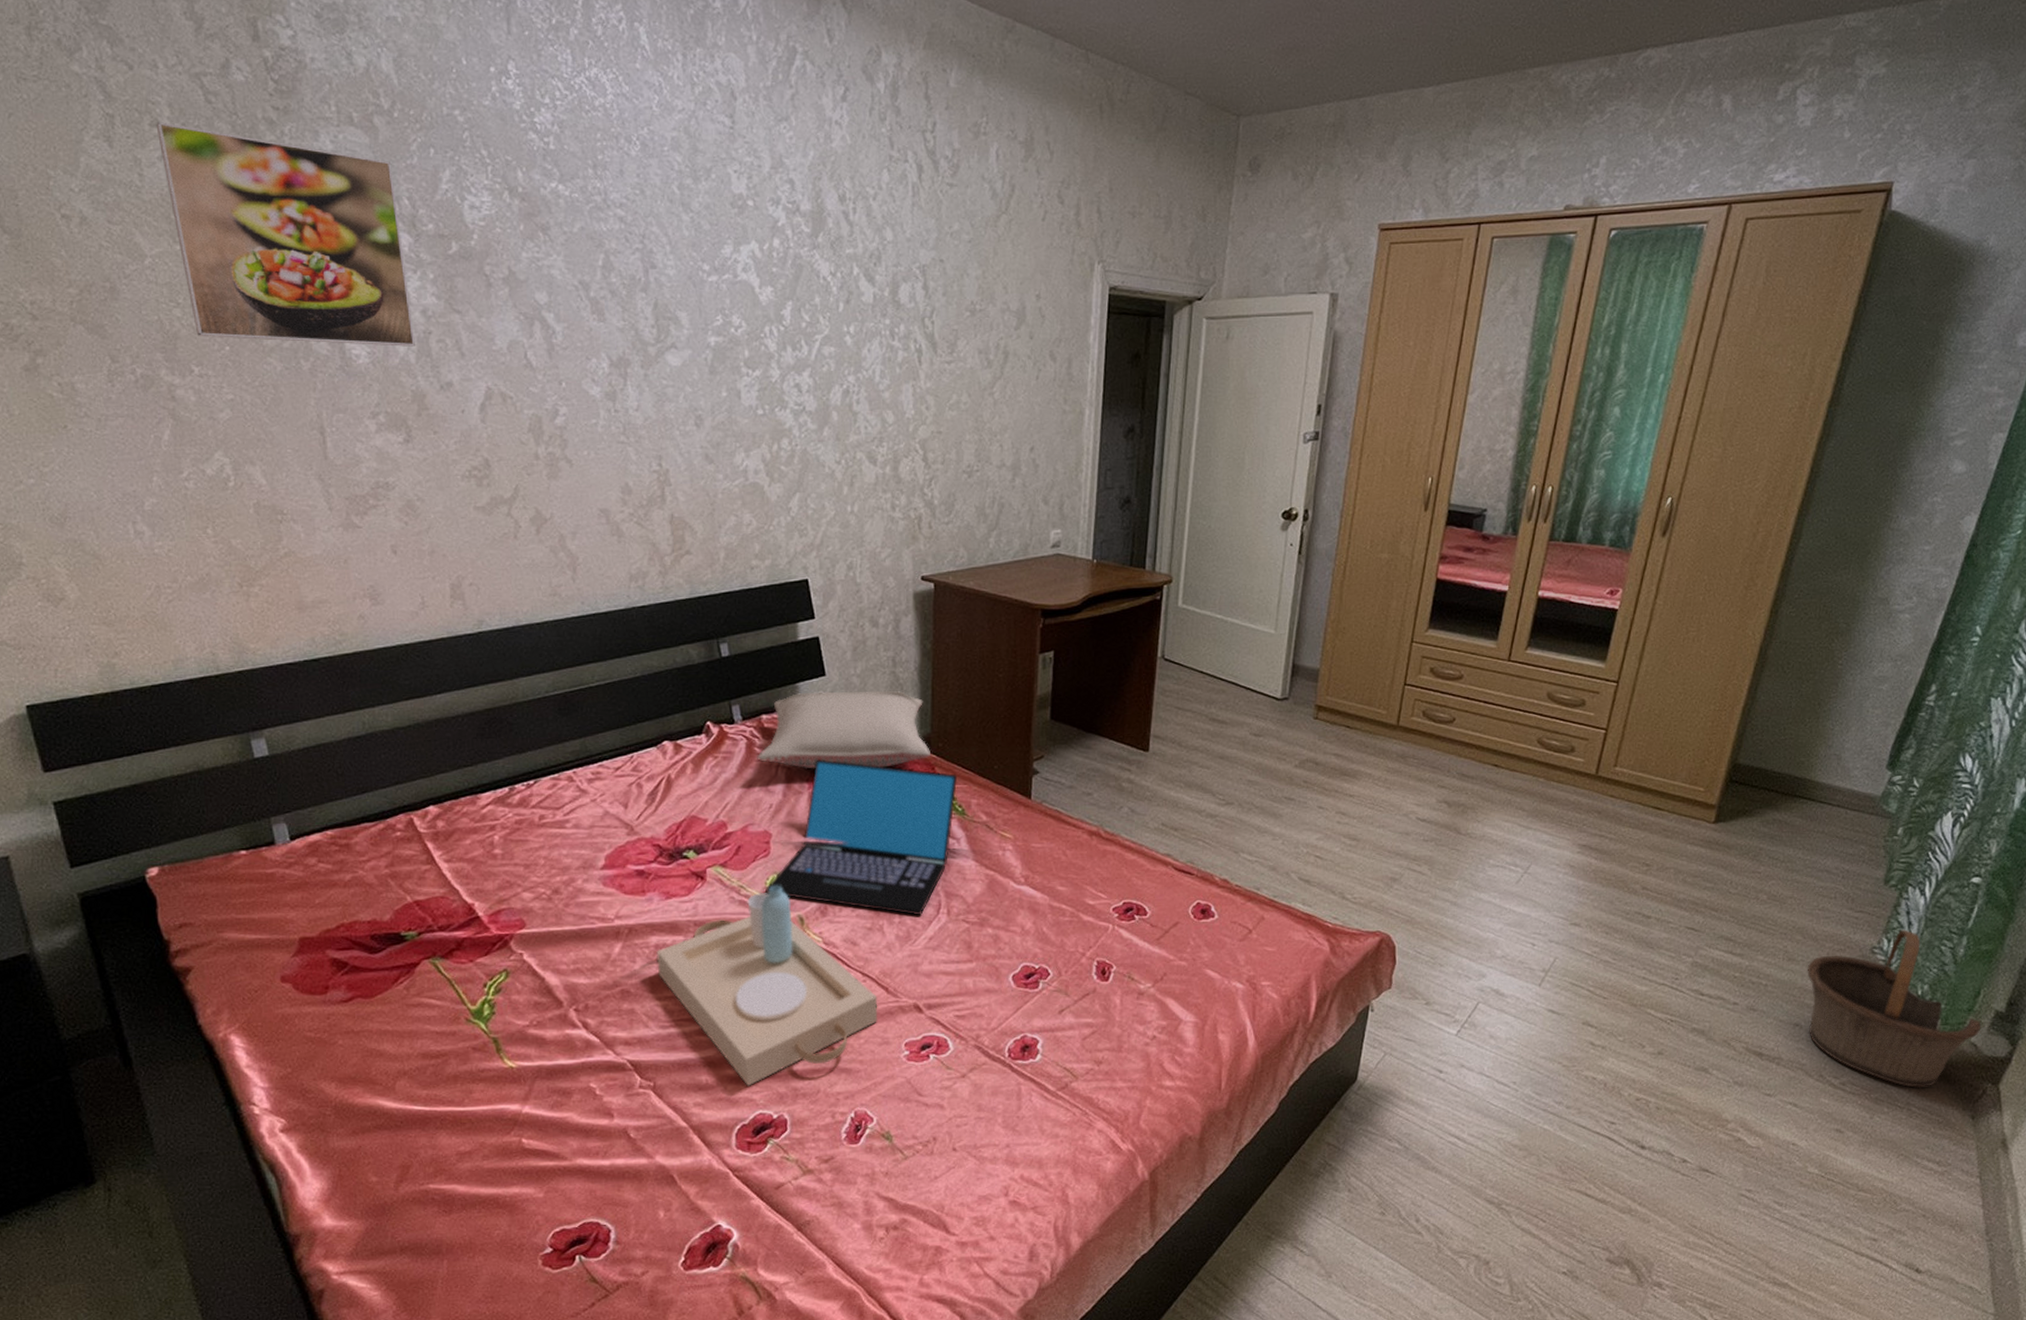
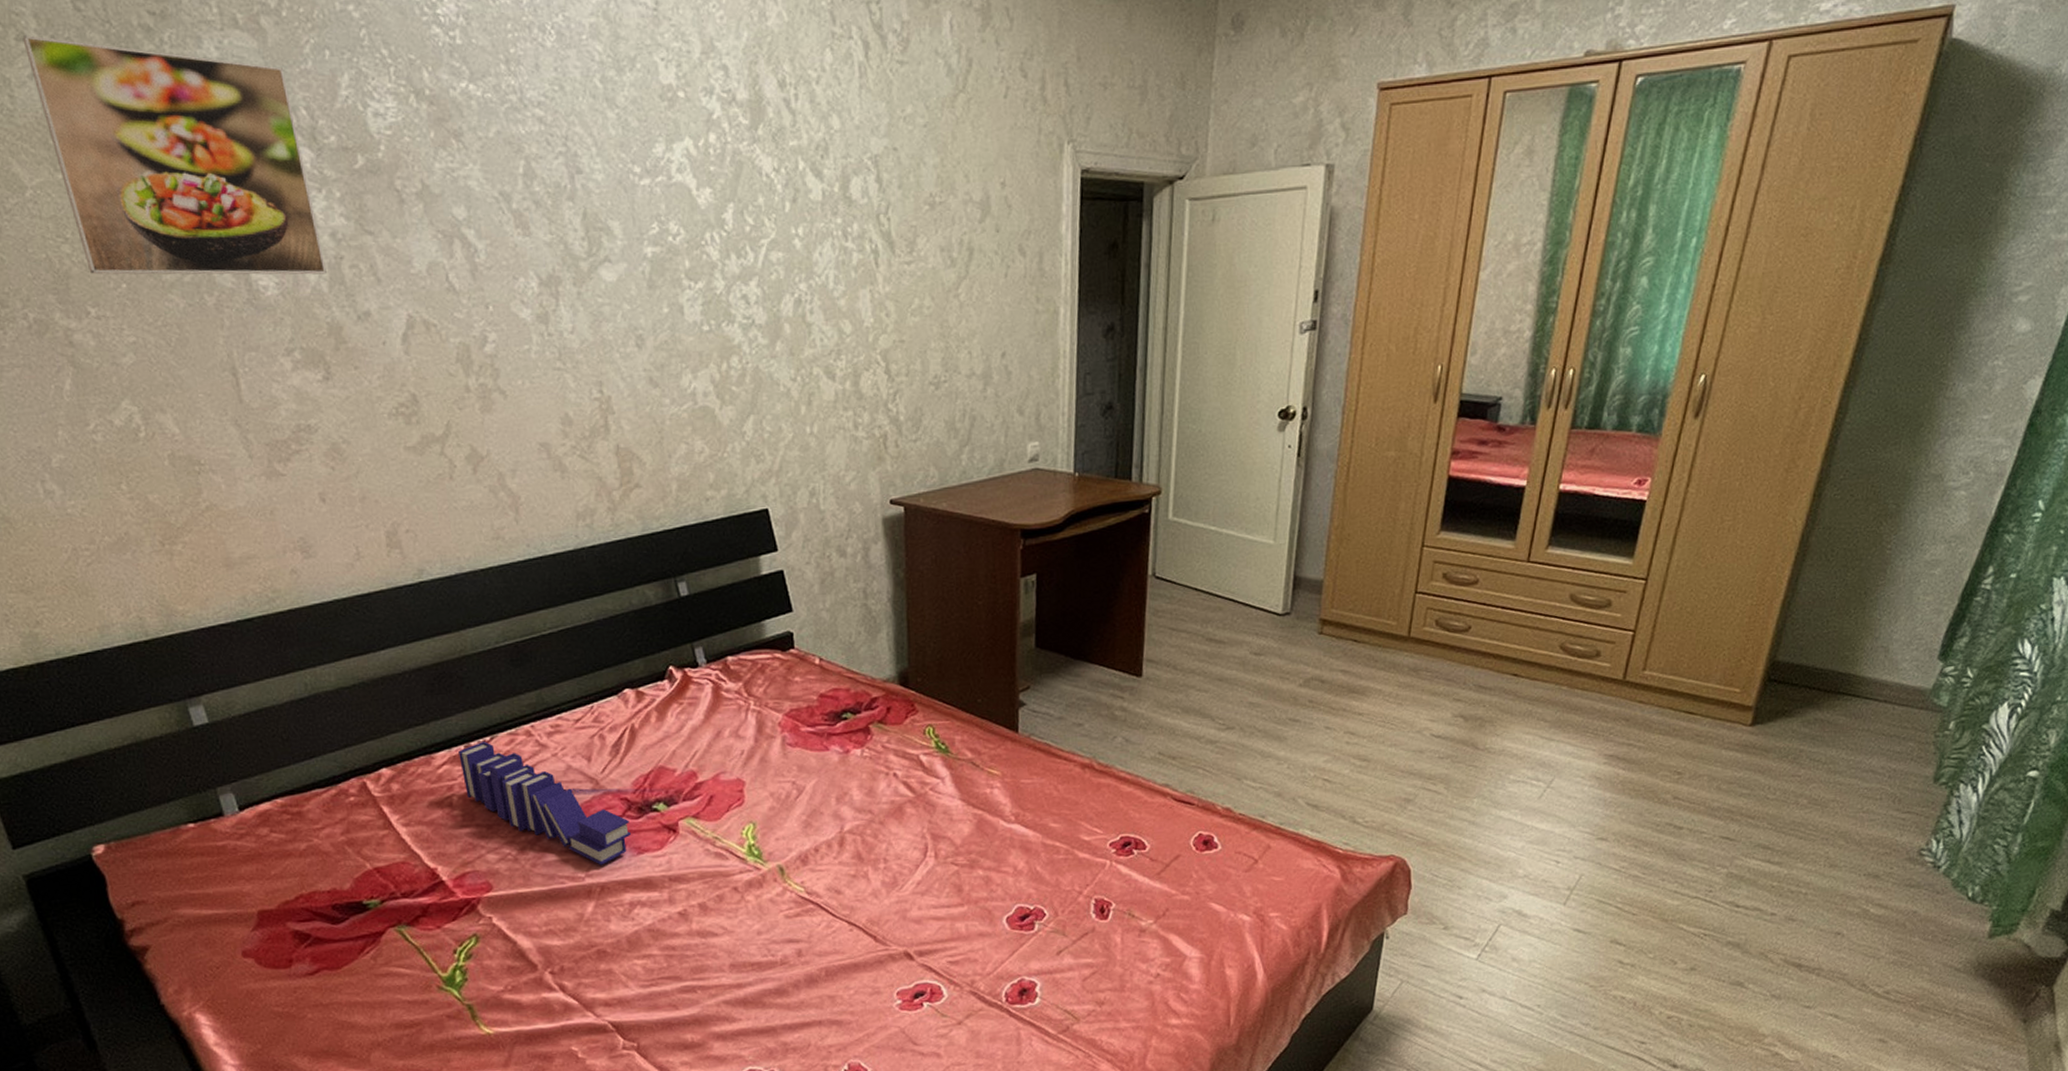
book: none [503,785,662,908] -> present [458,742,632,865]
serving tray: present [656,885,878,1086] -> none [631,835,868,1043]
pillow: present [757,691,930,770] -> none [724,624,909,712]
laptop: present [765,759,958,916] -> none [742,701,940,861]
basket: present [1807,929,1982,1089] -> none [1850,829,2036,994]

